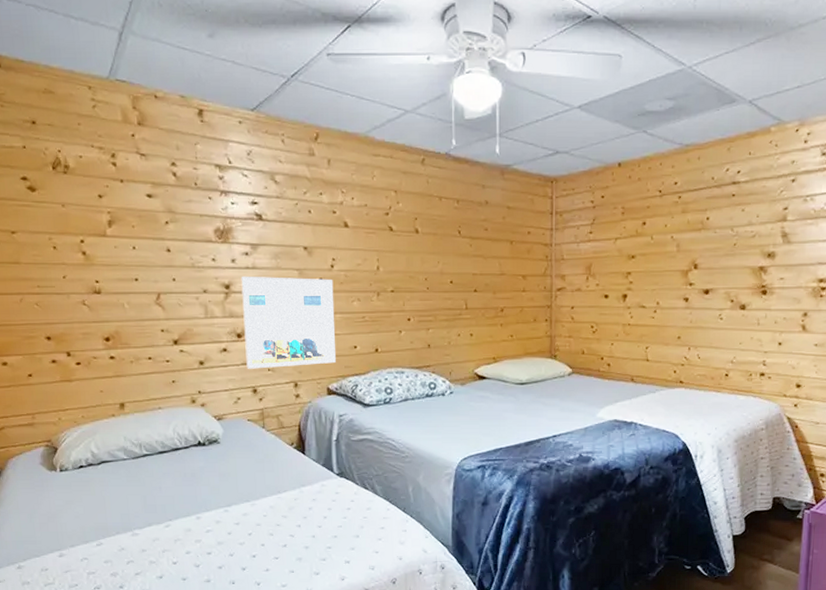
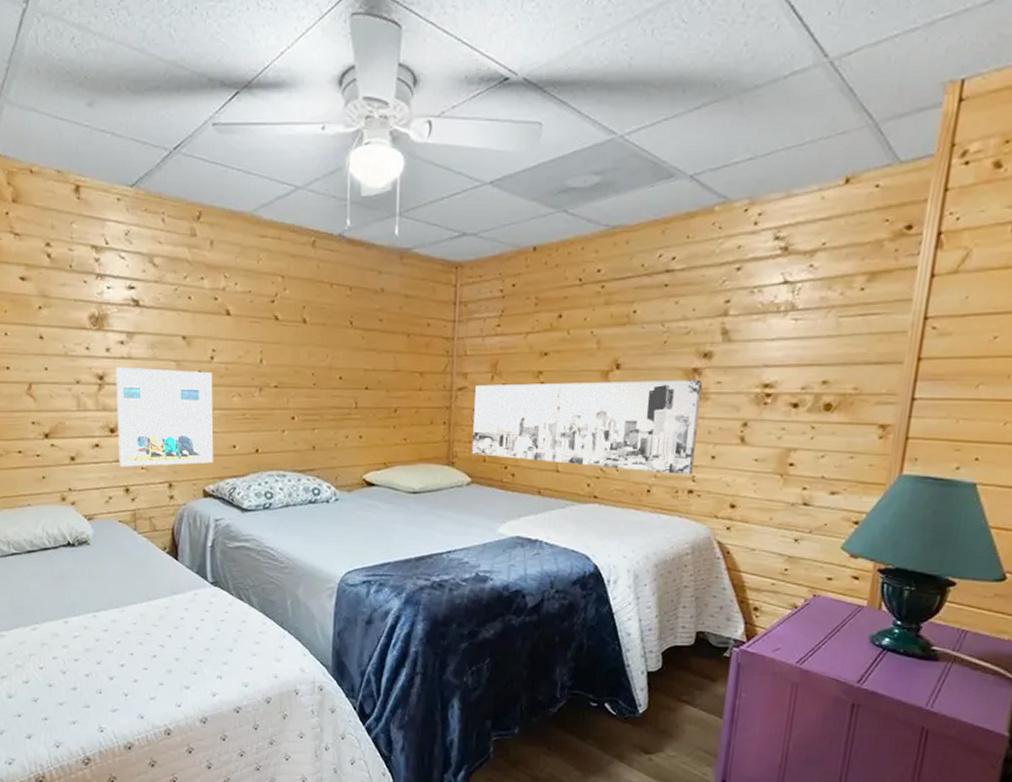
wall art: none [571,277,768,360] -> present [471,380,703,475]

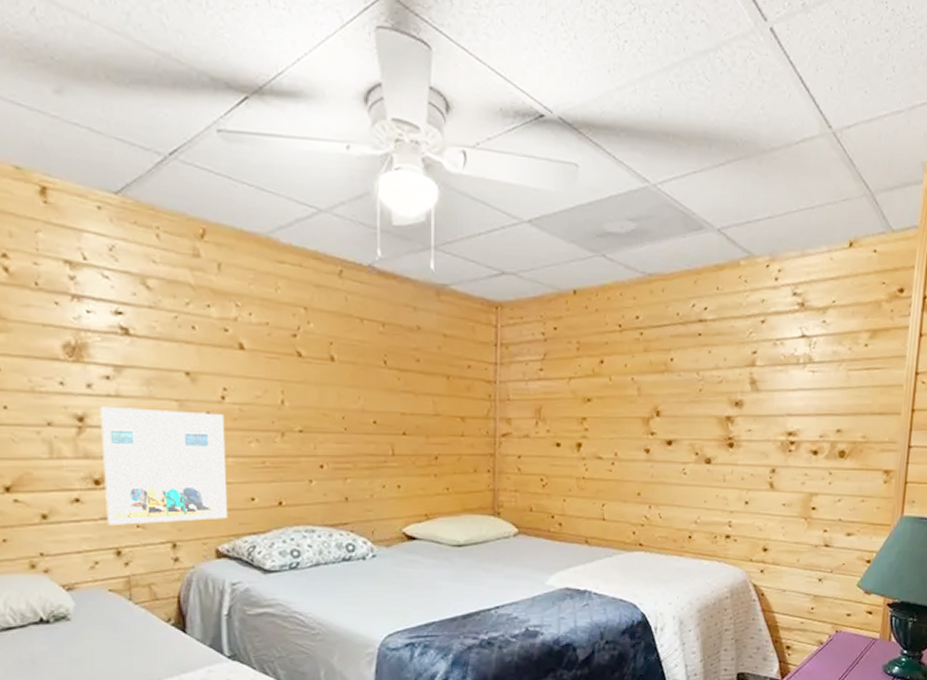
wall art: present [471,380,703,475] -> none [517,427,736,520]

